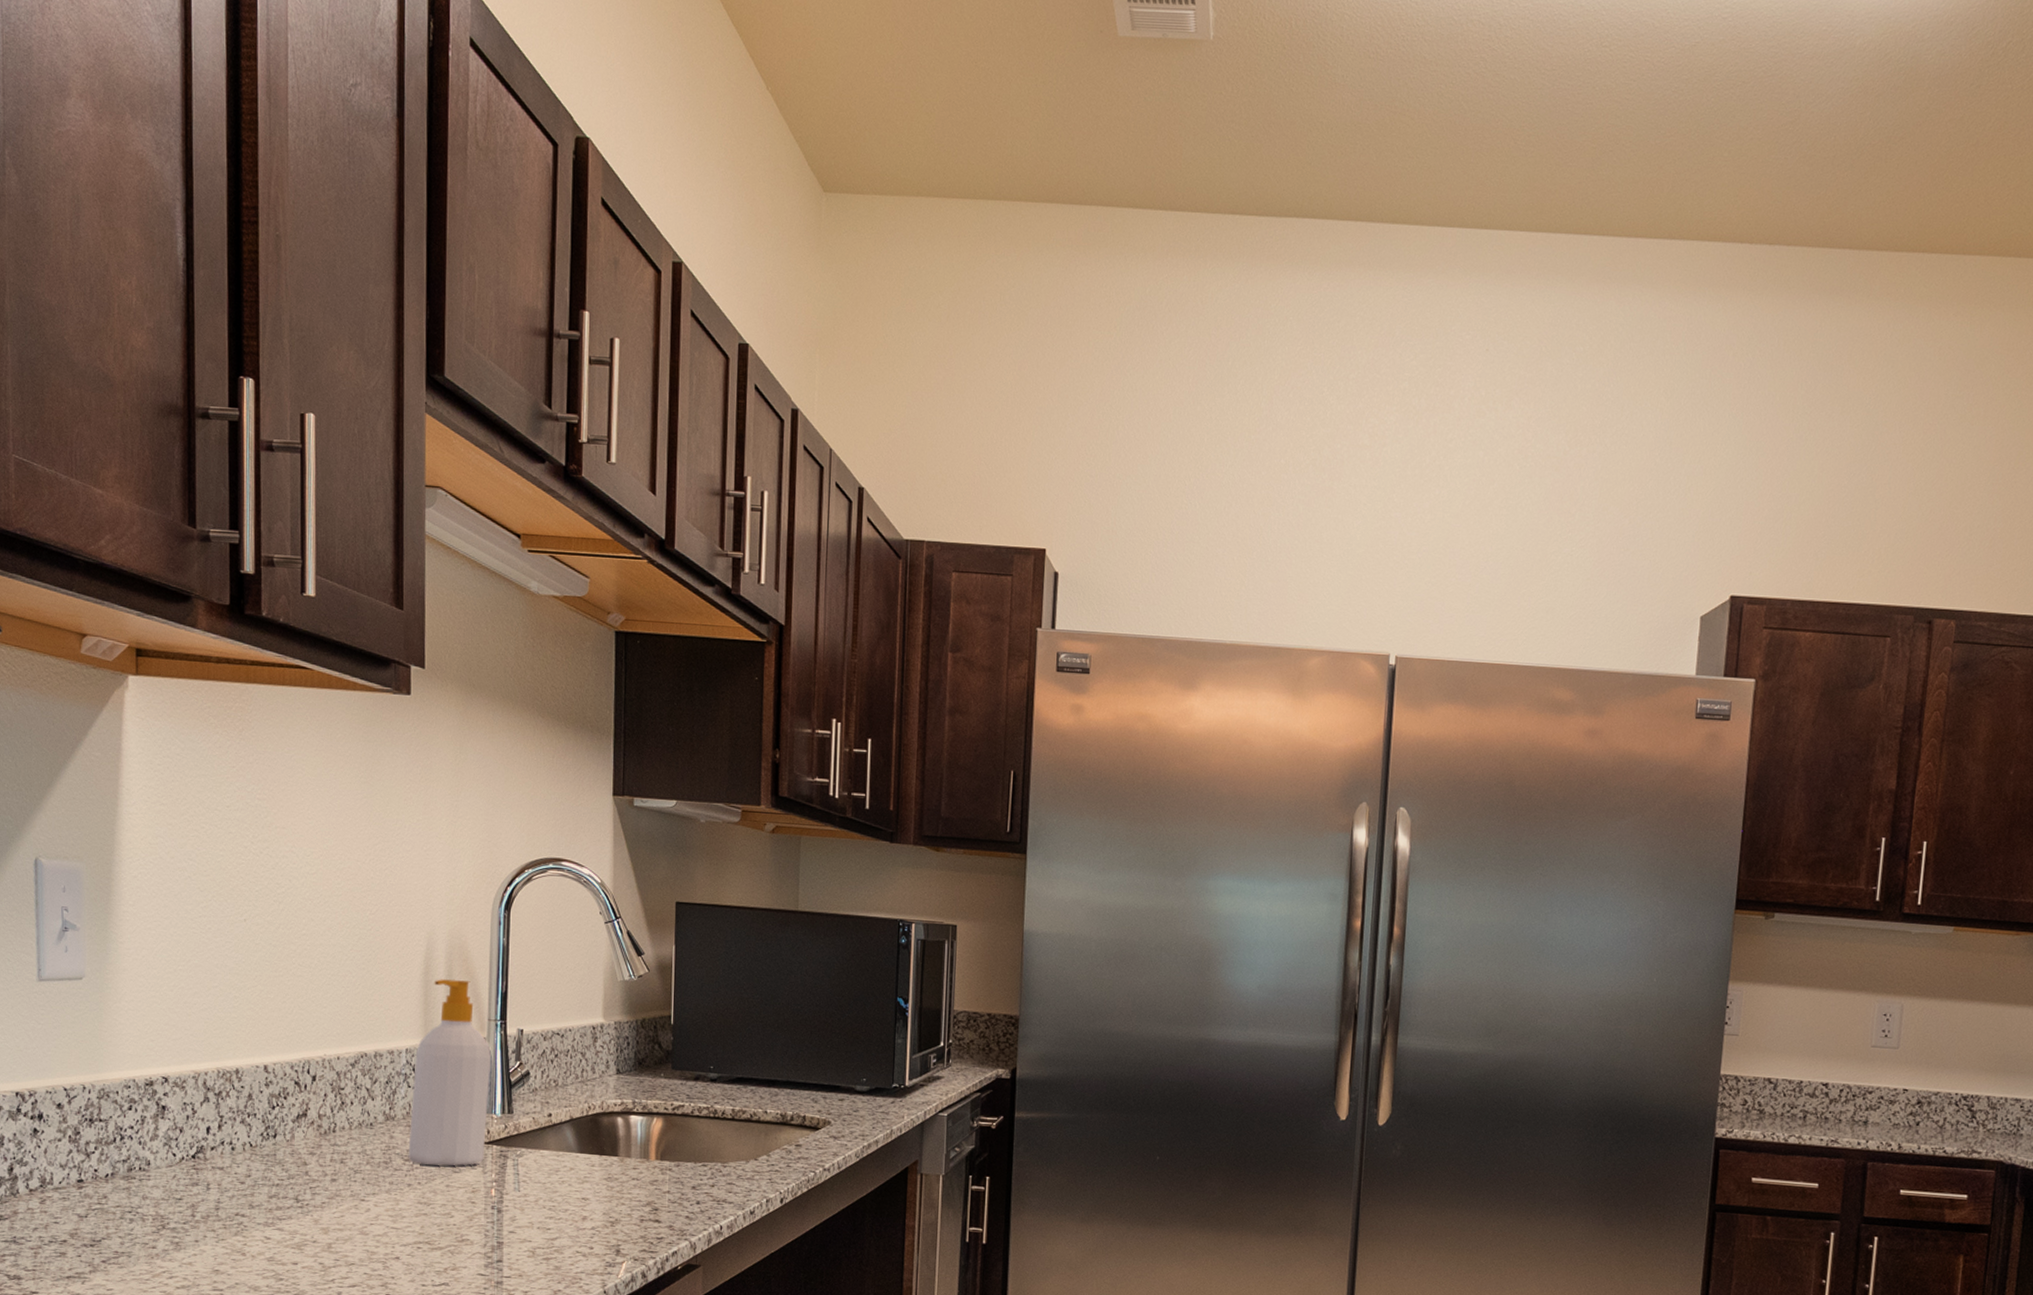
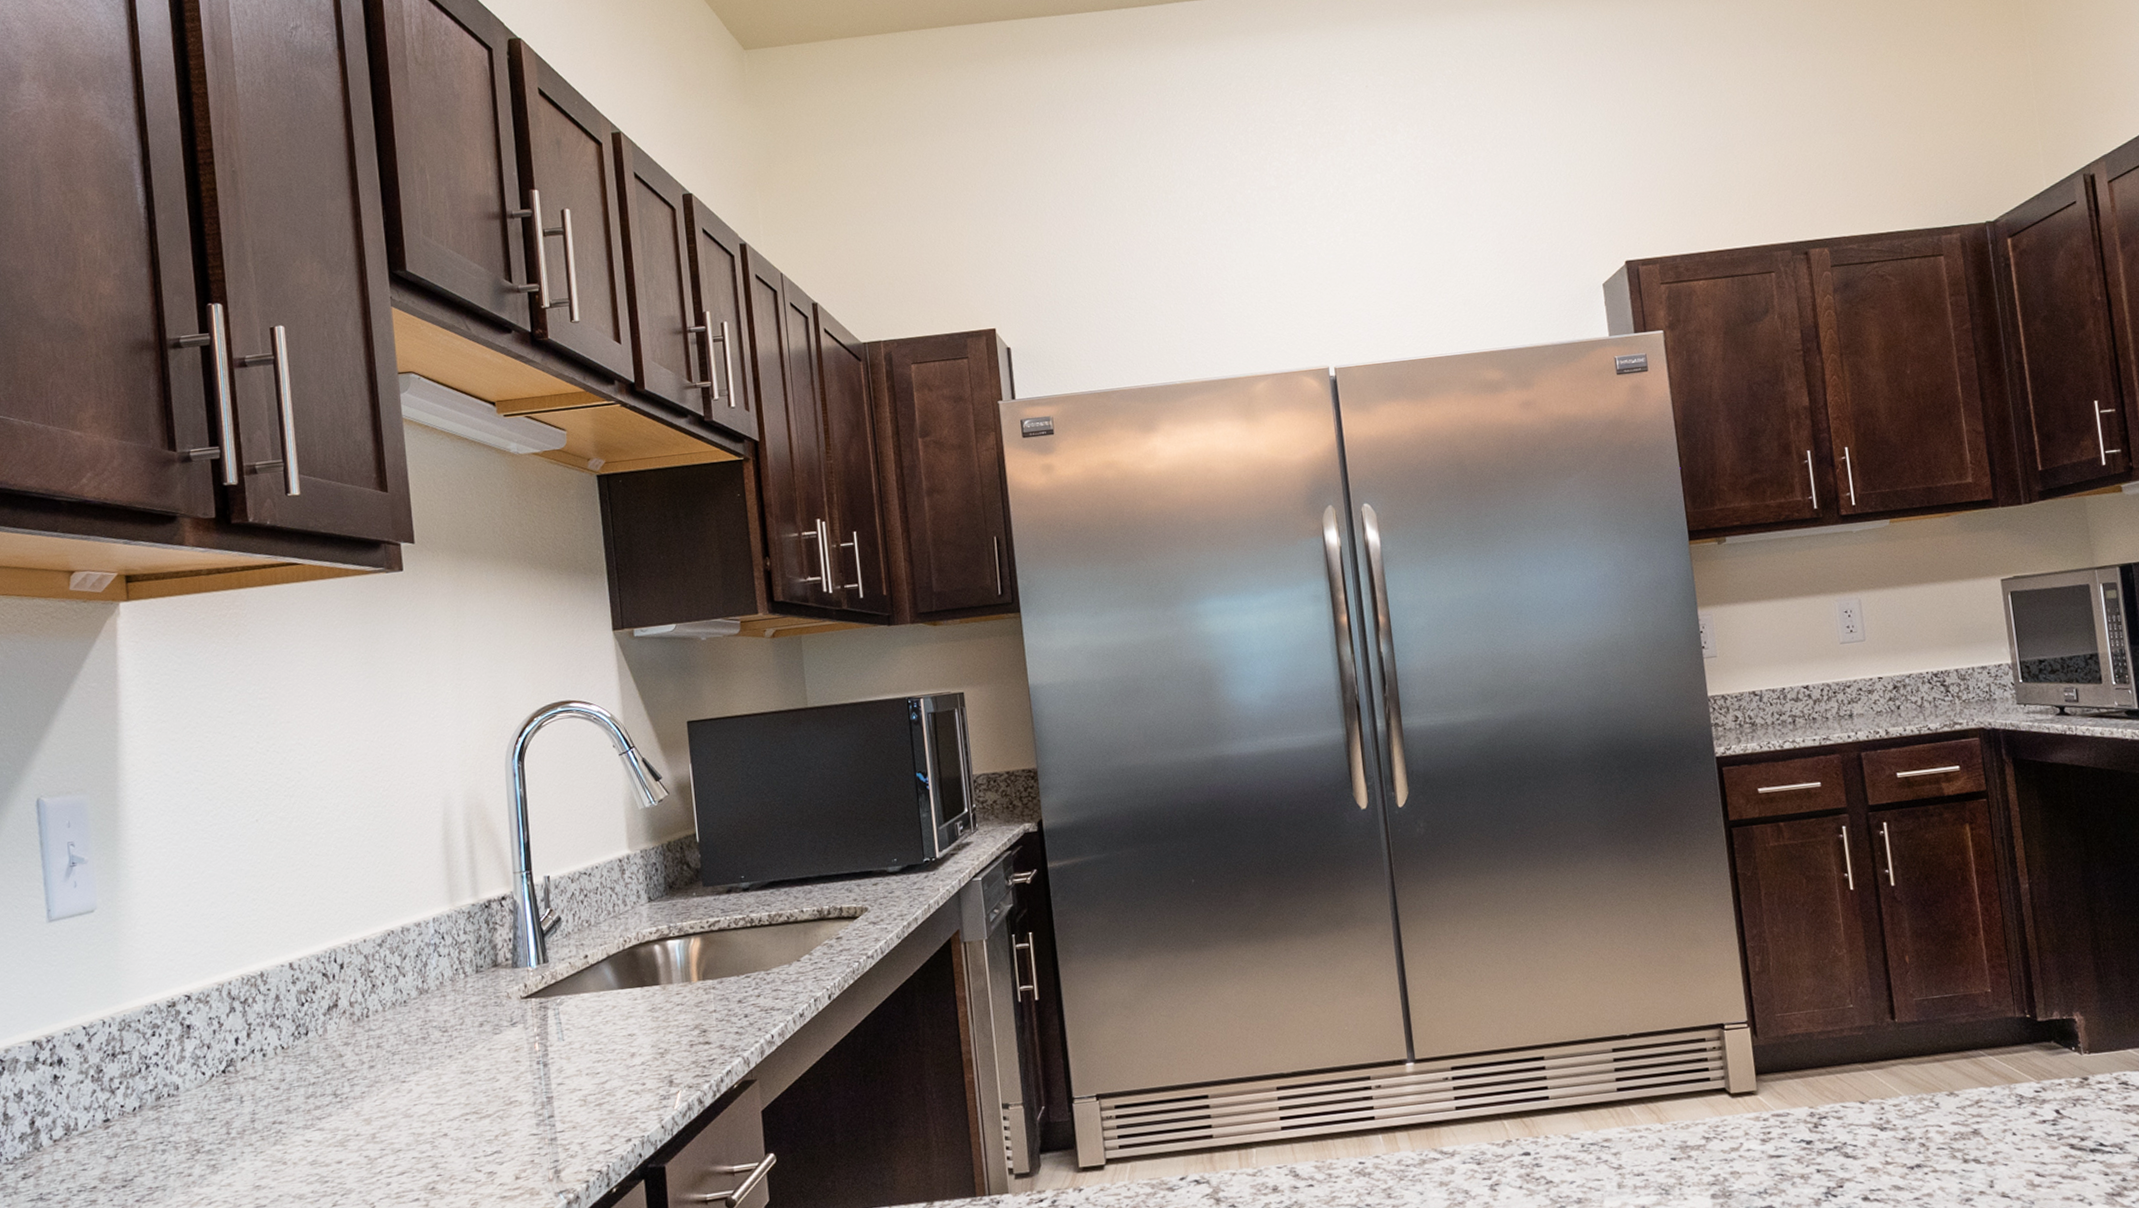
soap bottle: present [408,979,491,1166] -> none [443,838,524,1033]

